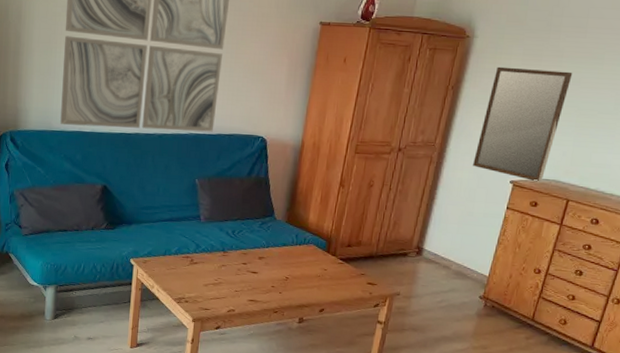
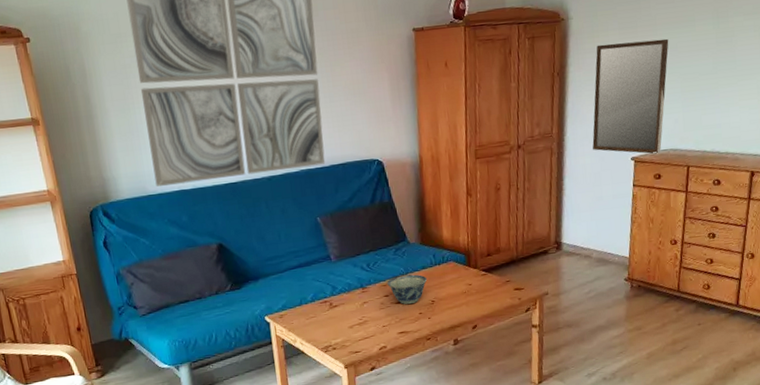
bowl: none [247,247,286,276] -> present [387,273,428,305]

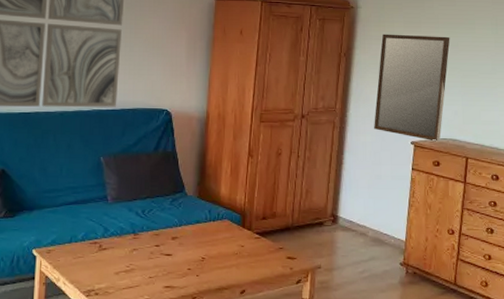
bowl: present [387,273,428,305] -> none [159,226,200,258]

